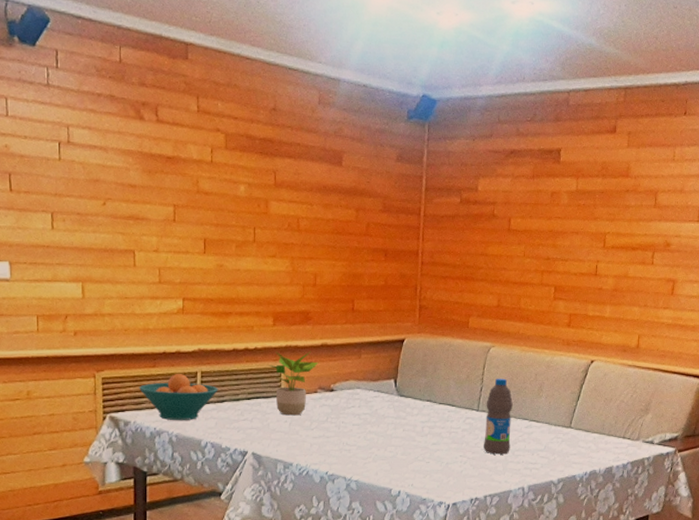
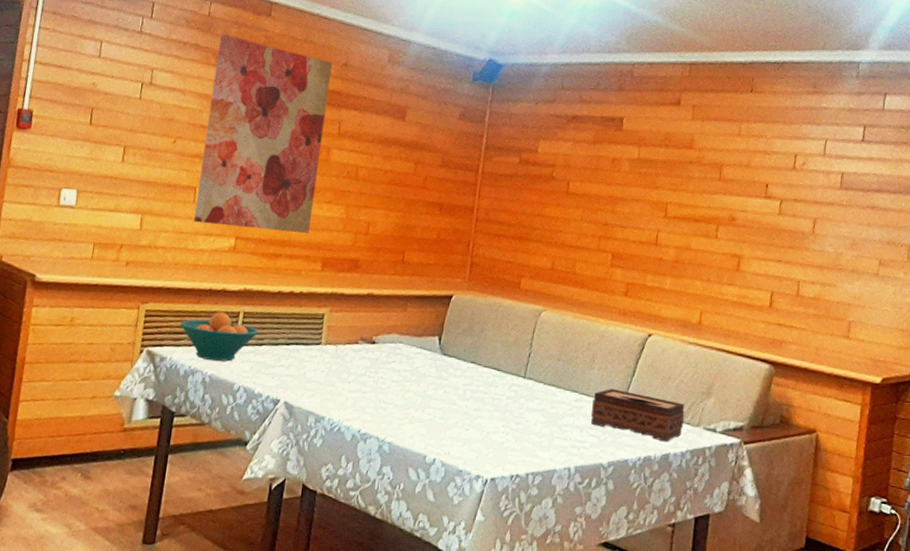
wall art: none [135,83,260,290] -> present [193,35,333,234]
potted plant: present [268,351,319,416] -> none [311,297,363,366]
water bottle: present [484,378,513,455] -> none [528,344,563,429]
tissue box: none [540,413,626,457] -> present [590,388,685,442]

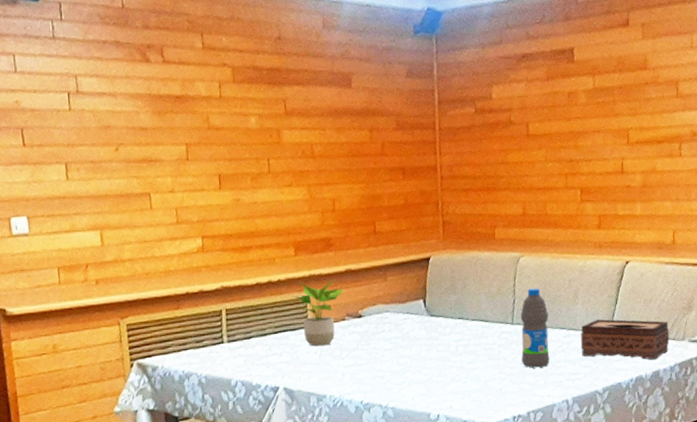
fruit bowl: present [180,312,258,362] -> none [164,313,244,362]
wall art: present [193,35,333,234] -> none [139,26,276,229]
potted plant: none [311,297,363,366] -> present [293,279,345,347]
water bottle: none [528,344,563,429] -> present [520,288,550,368]

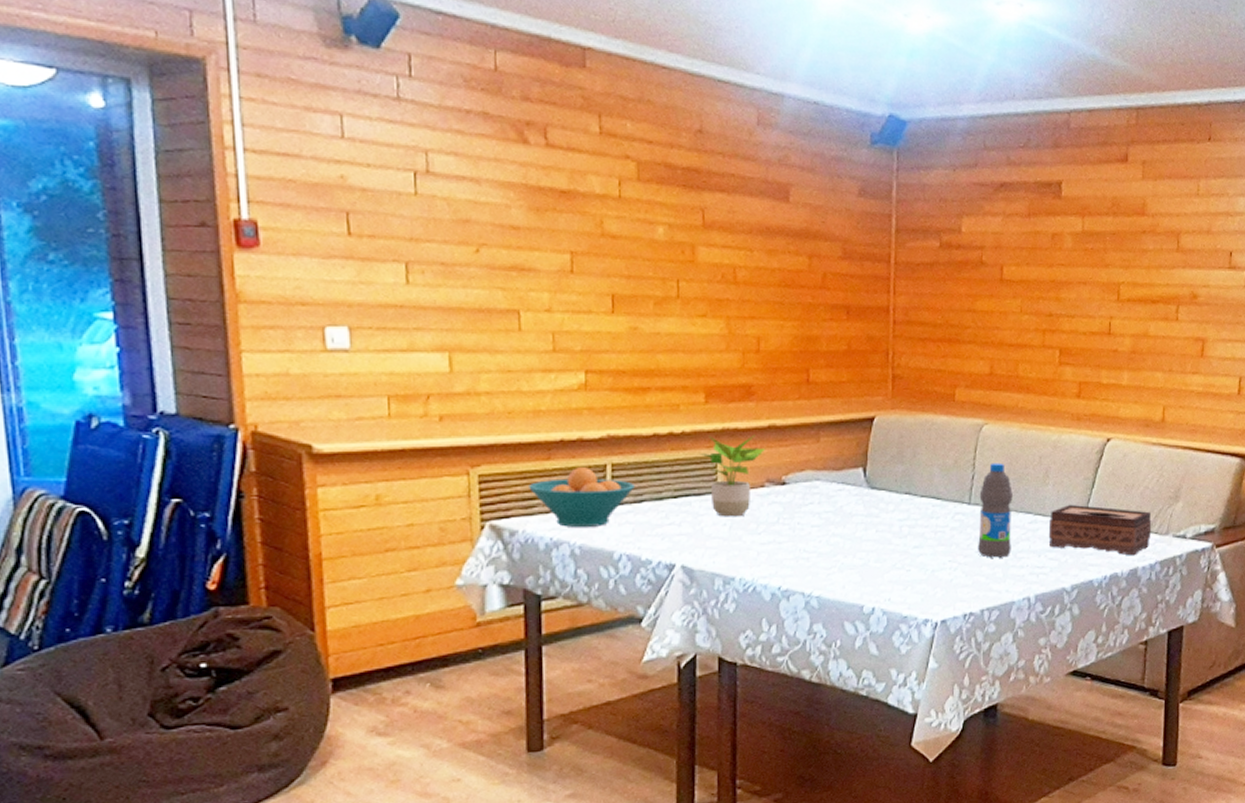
fruit bowl: none [164,313,244,362] -> present [529,468,634,527]

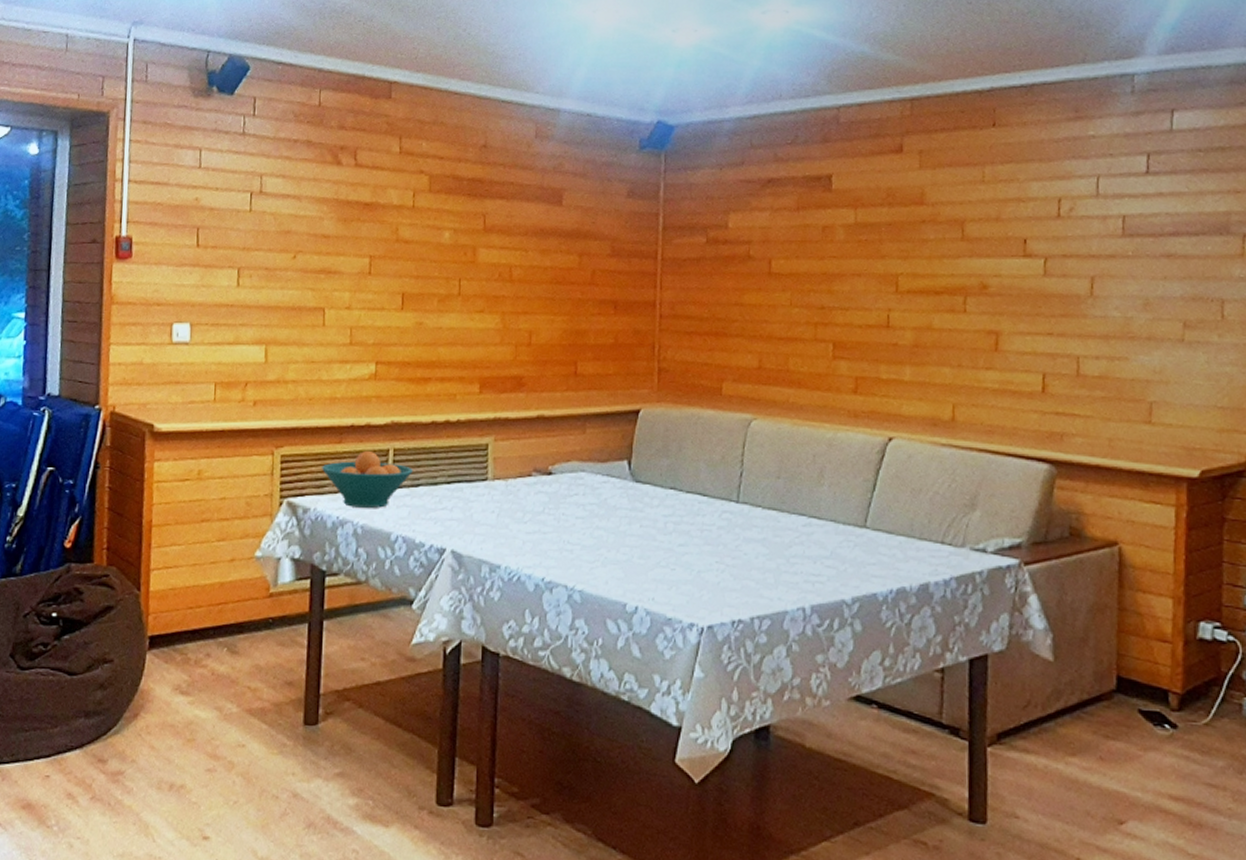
potted plant: present [700,436,766,517] -> none [473,424,534,505]
water bottle: present [978,463,1013,558] -> none [747,460,784,562]
tissue box: present [1048,504,1152,556] -> none [824,507,945,569]

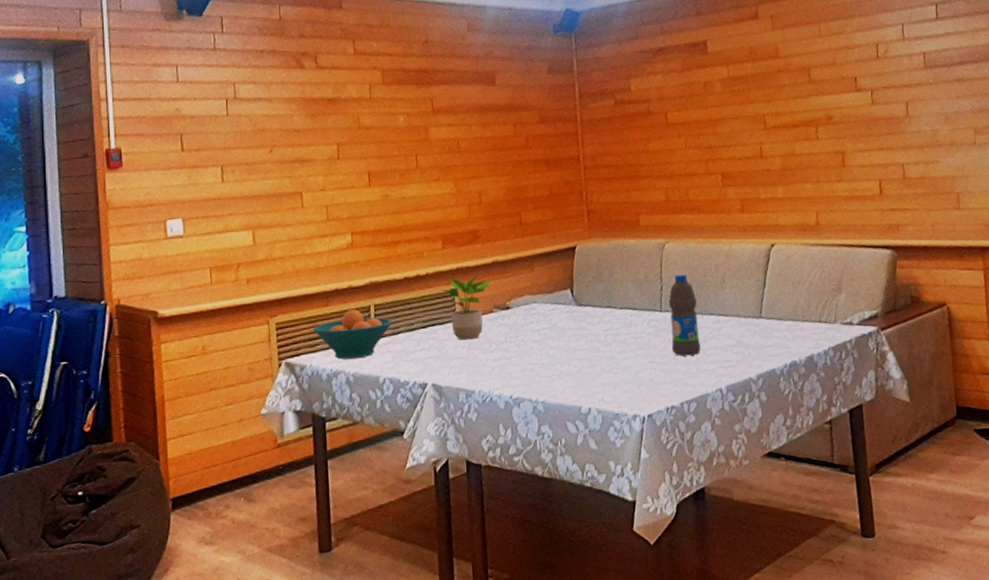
potted plant: none [473,424,534,505] -> present [441,271,492,340]
water bottle: none [747,460,784,562] -> present [668,274,701,357]

